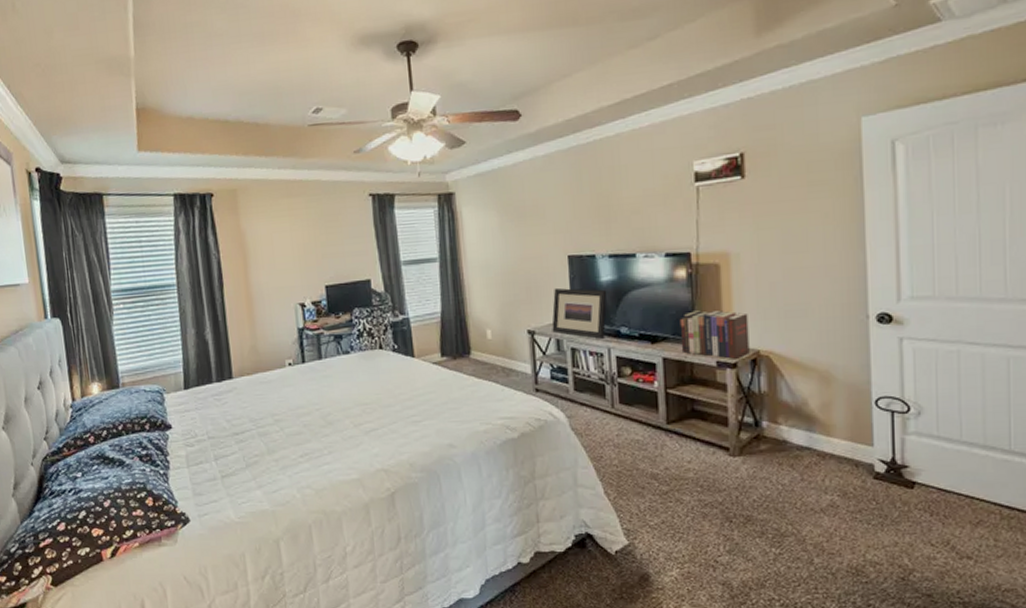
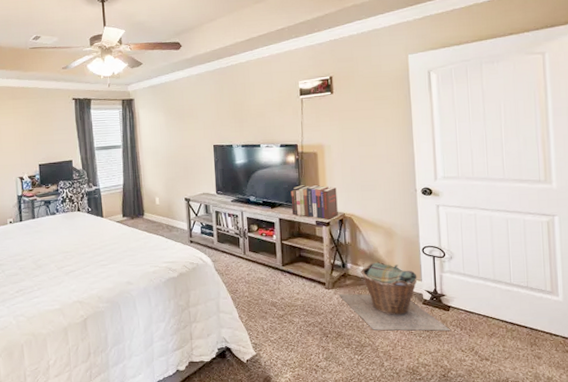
picture frame: present [551,287,607,339] -> none [202,168,240,205]
laundry basket: none [750,418,916,517] -> present [339,261,451,331]

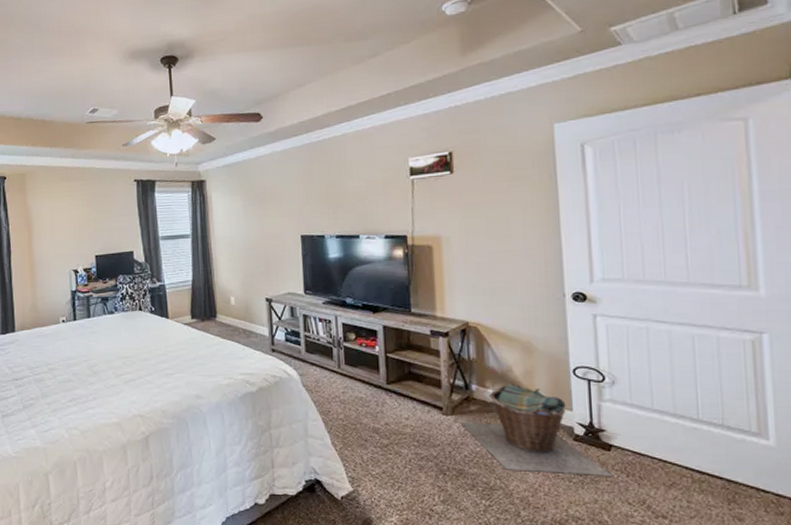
books: present [290,185,338,220] -> none [397,285,460,330]

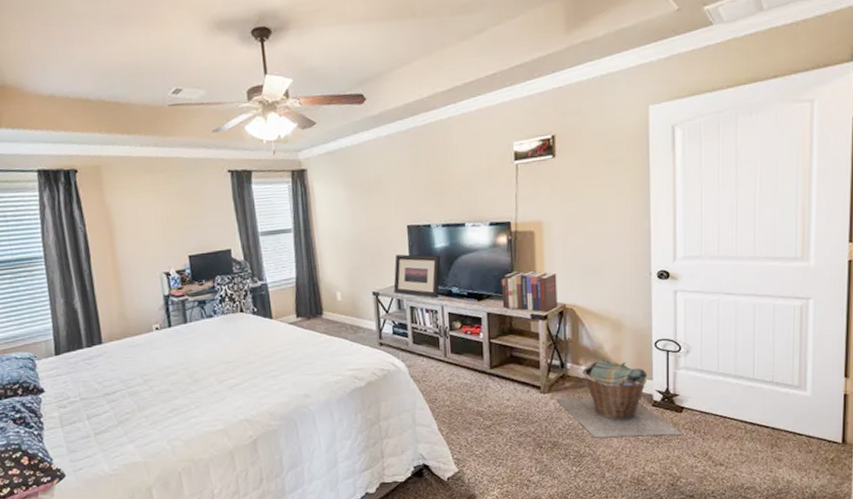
picture frame: none [286,262,334,308] -> present [393,254,440,298]
books: none [397,285,460,330] -> present [501,271,558,313]

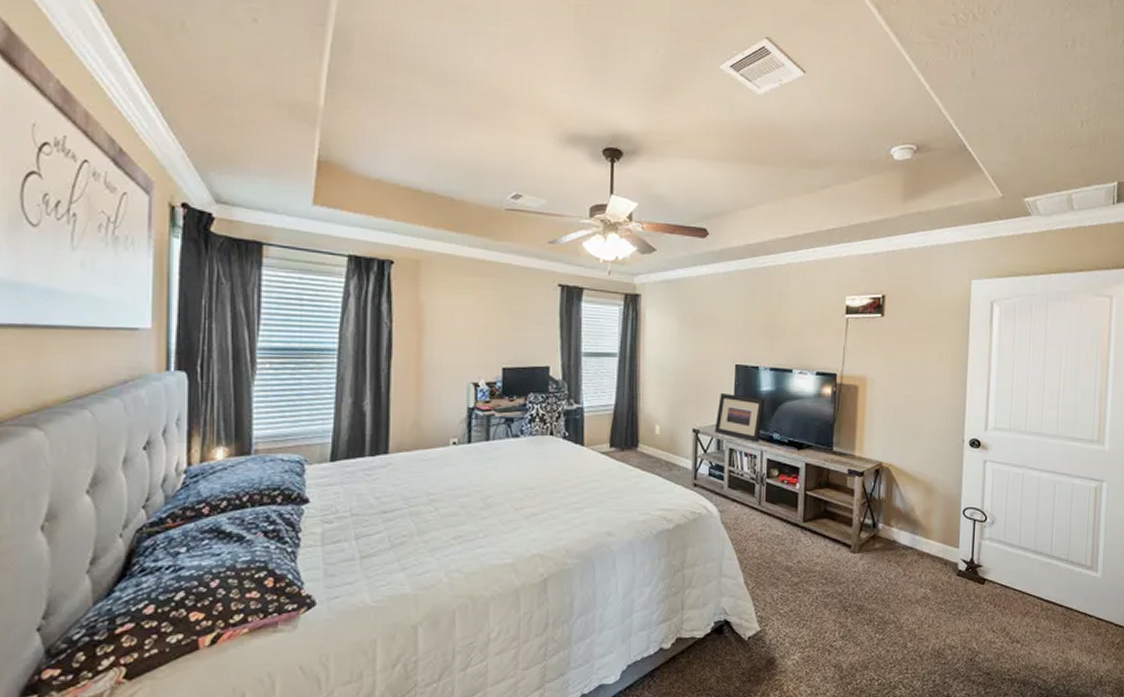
books: present [501,271,558,313] -> none [821,424,876,470]
laundry basket: present [557,359,683,438] -> none [866,522,984,608]

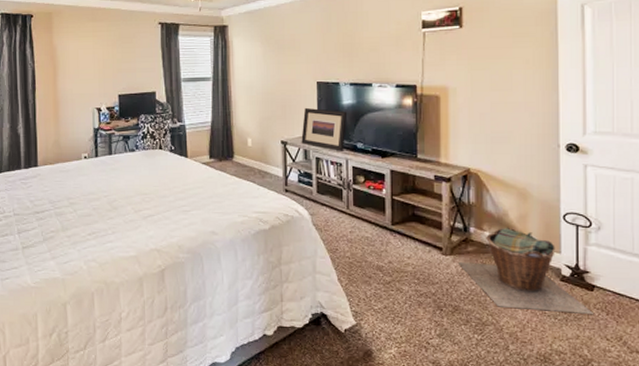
laundry basket: none [866,522,984,608] -> present [459,227,595,315]

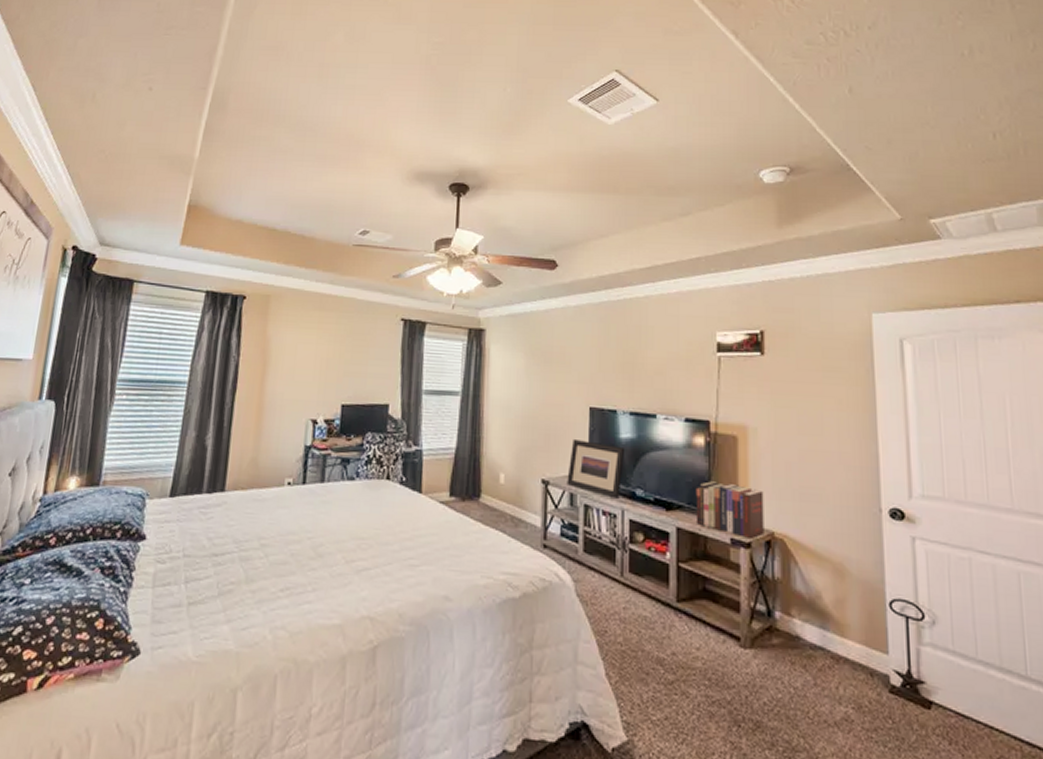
books: none [405,133,462,176] -> present [695,481,764,540]
laundry basket: present [459,227,595,315] -> none [761,613,934,744]

